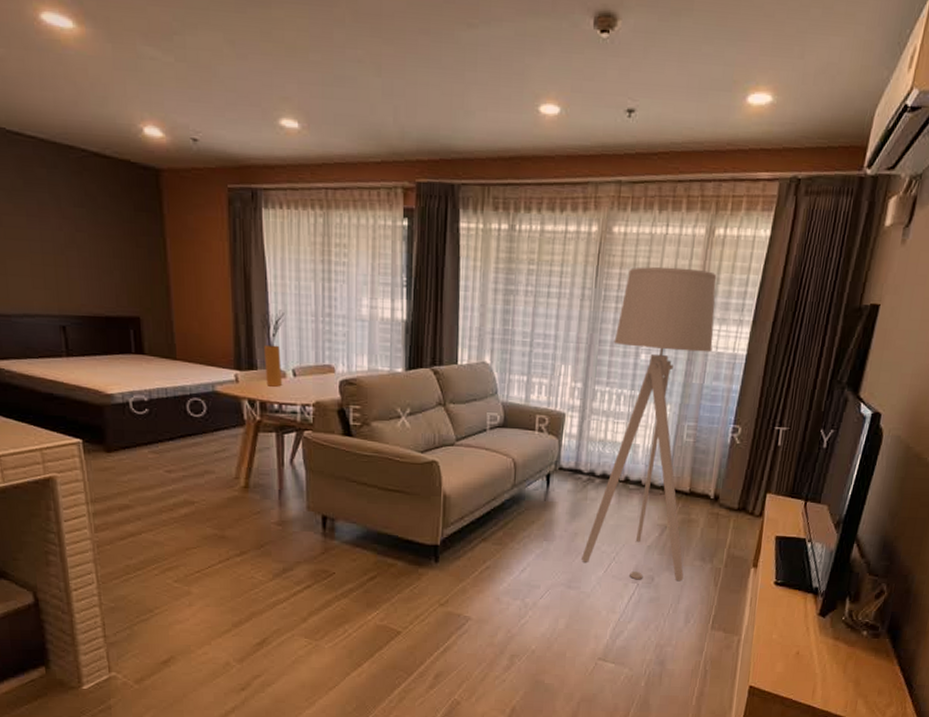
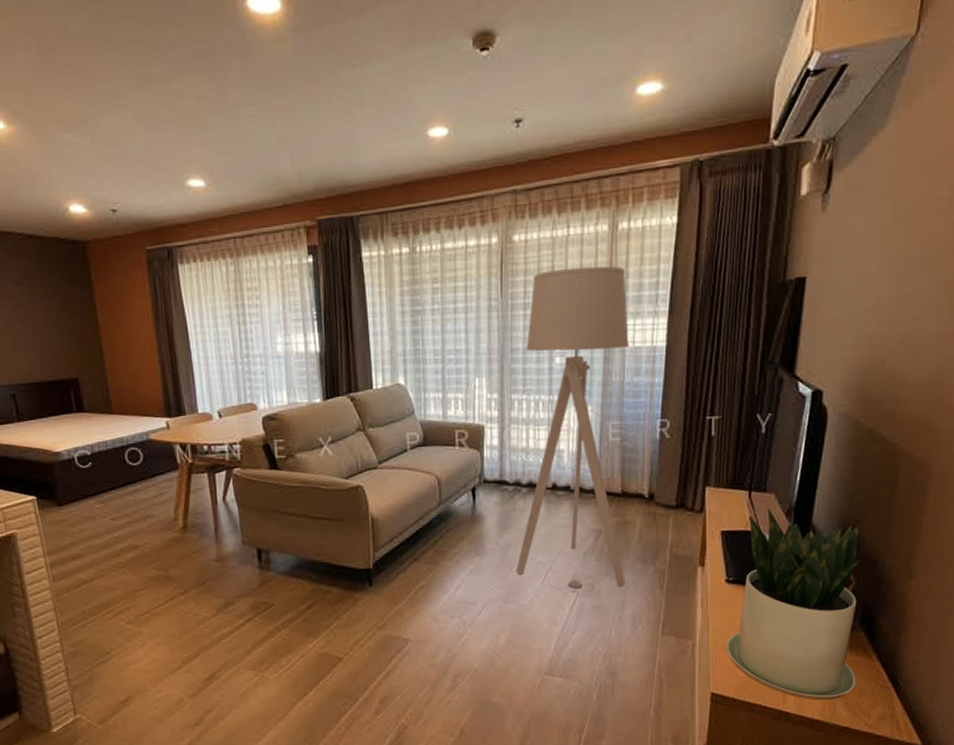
vase: present [261,310,285,387] -> none [185,356,209,430]
planter: none [767,519,897,698] -> present [726,509,860,701]

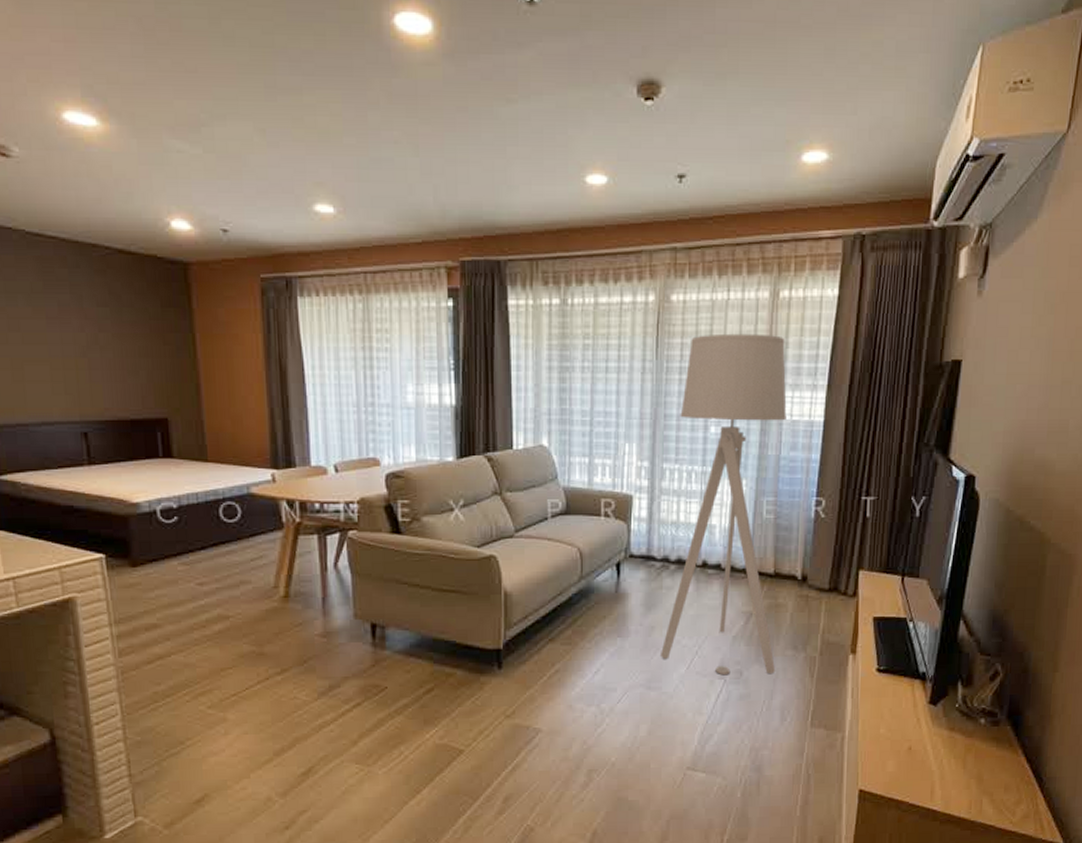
planter: present [726,509,860,701] -> none [876,595,1008,798]

